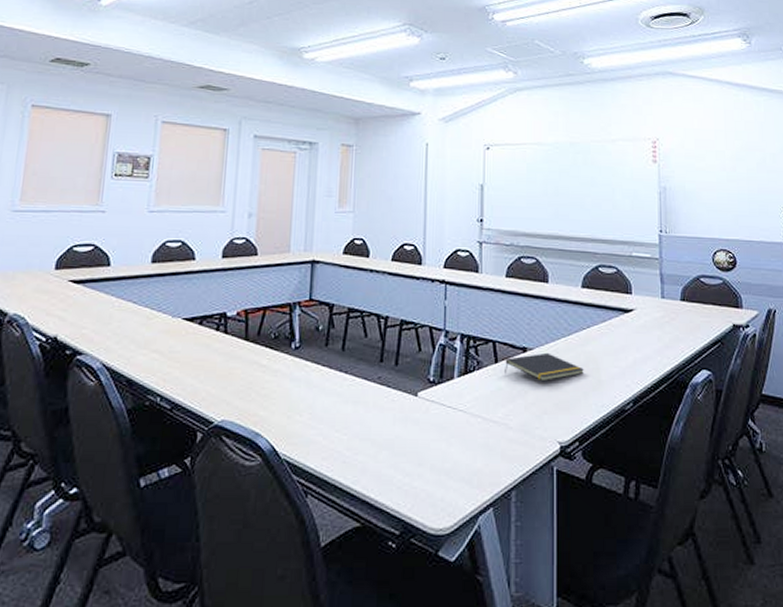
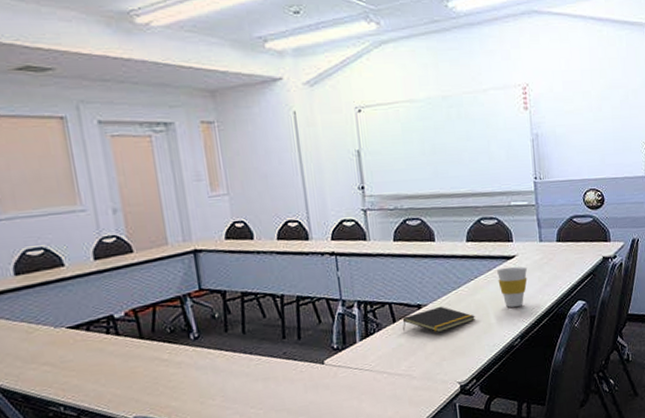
cup: none [612,320,646,367] -> present [497,266,528,308]

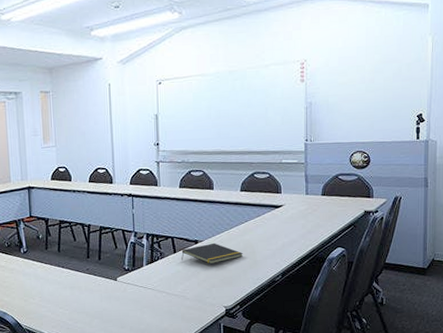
cup: present [497,266,528,308] -> none [265,214,293,249]

